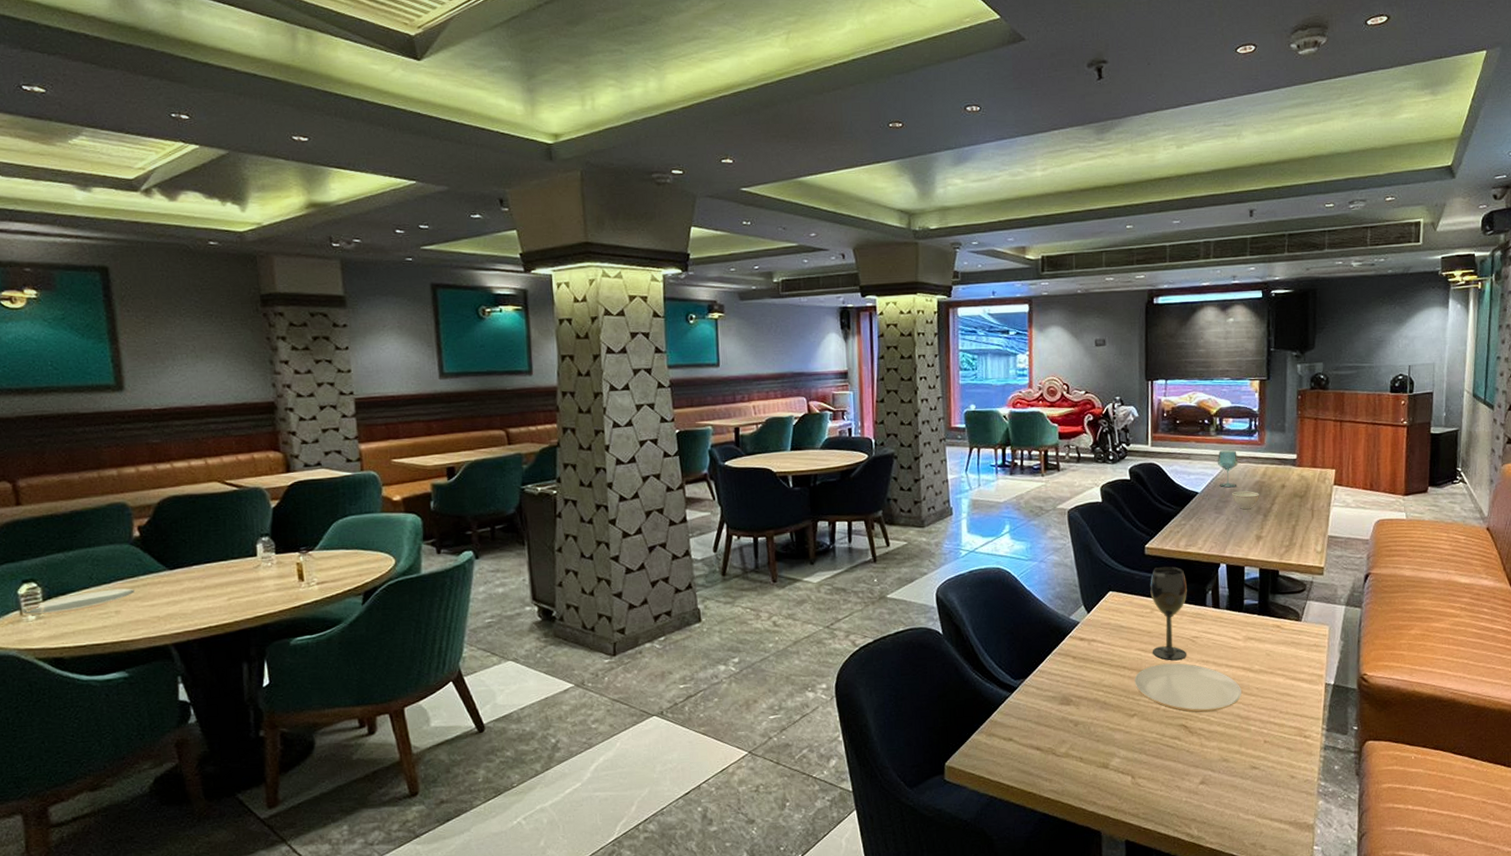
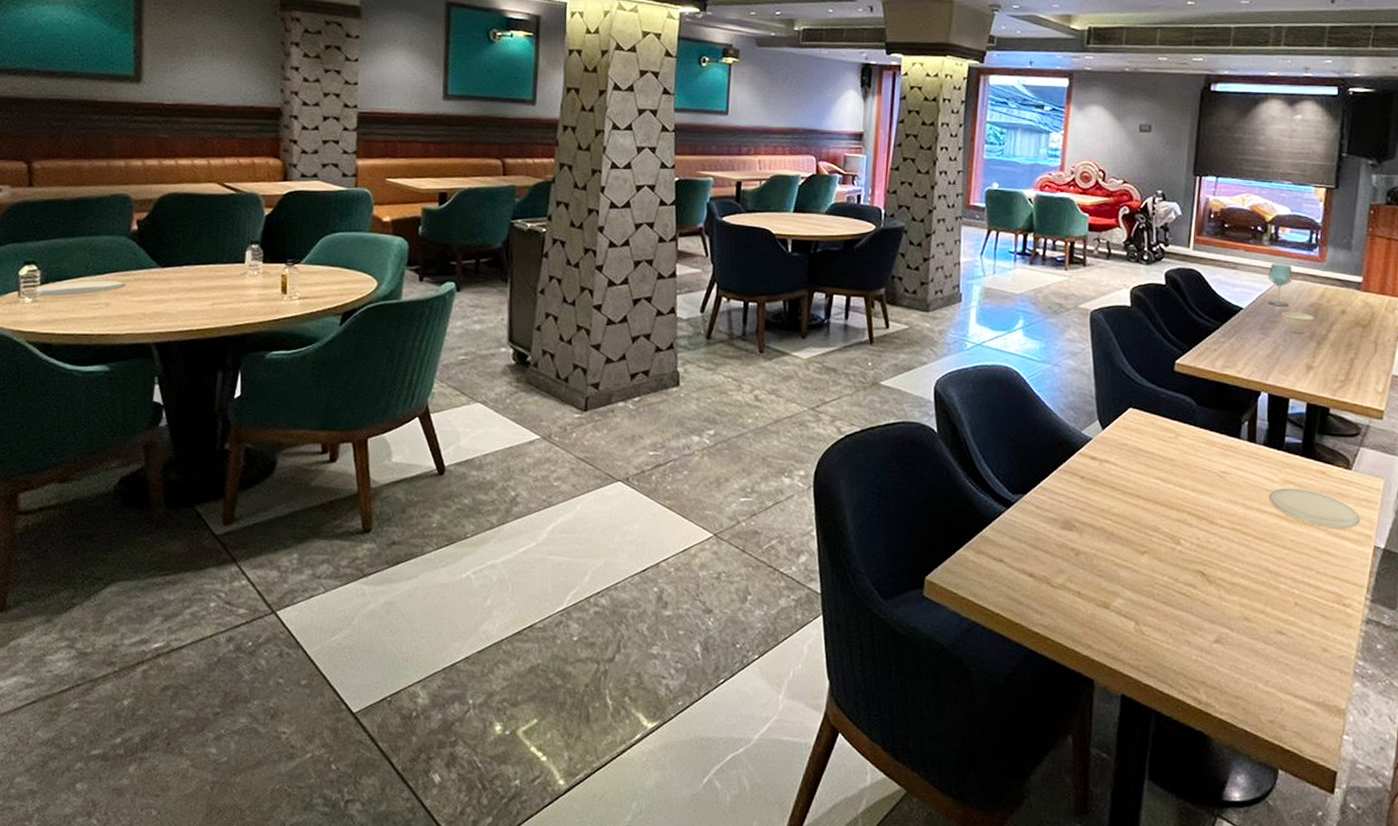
plate: present [1134,663,1242,713] -> none [1149,498,1273,561]
wine glass: present [1150,566,1188,660] -> none [1173,386,1221,496]
plate: none [1234,643,1313,674] -> present [1268,488,1361,530]

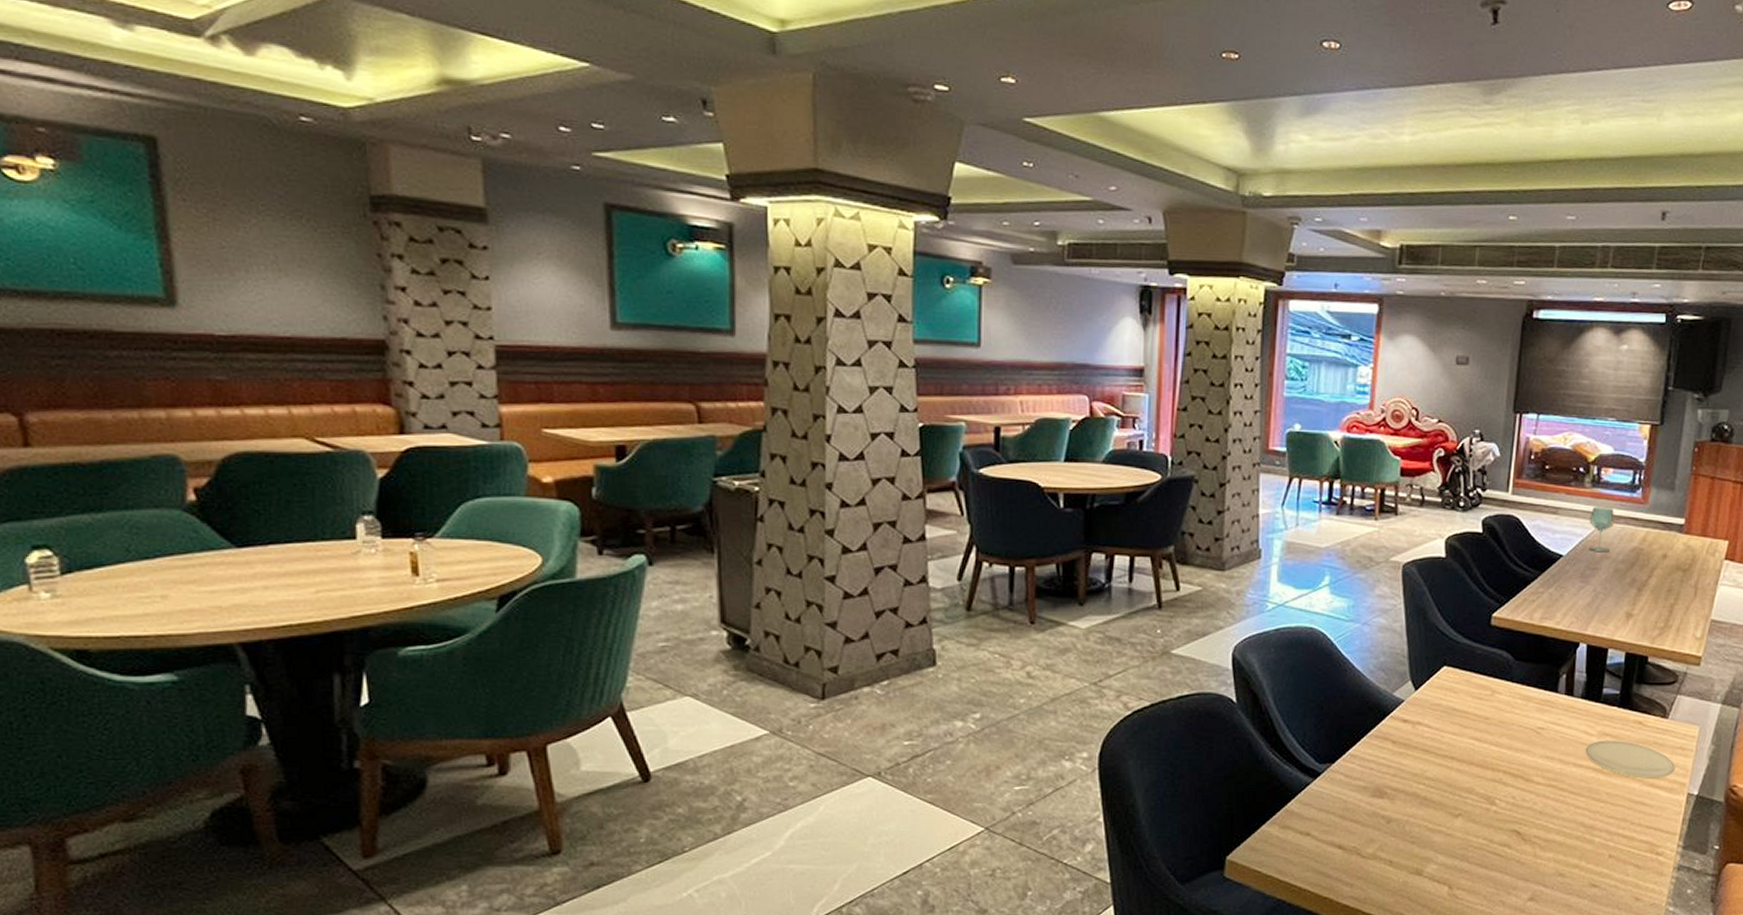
plate: present [21,280,126,299] -> none [32,566,188,593]
bowl: present [1281,312,1314,334] -> none [1602,558,1635,581]

